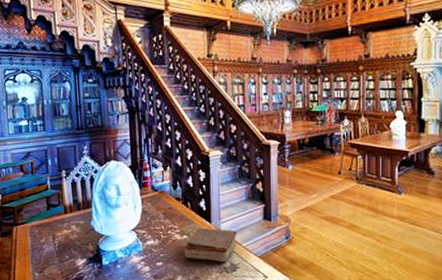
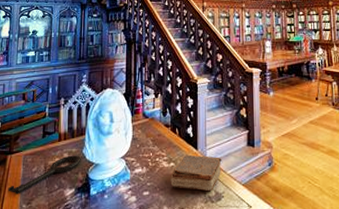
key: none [18,227,91,264] -> present [8,155,82,195]

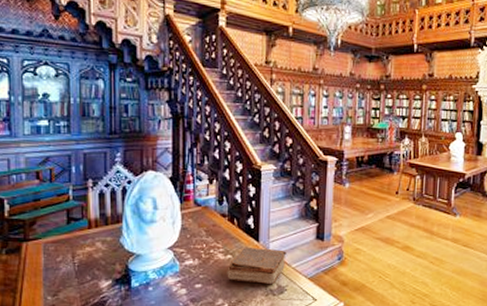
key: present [8,155,82,195] -> none [27,244,120,286]

